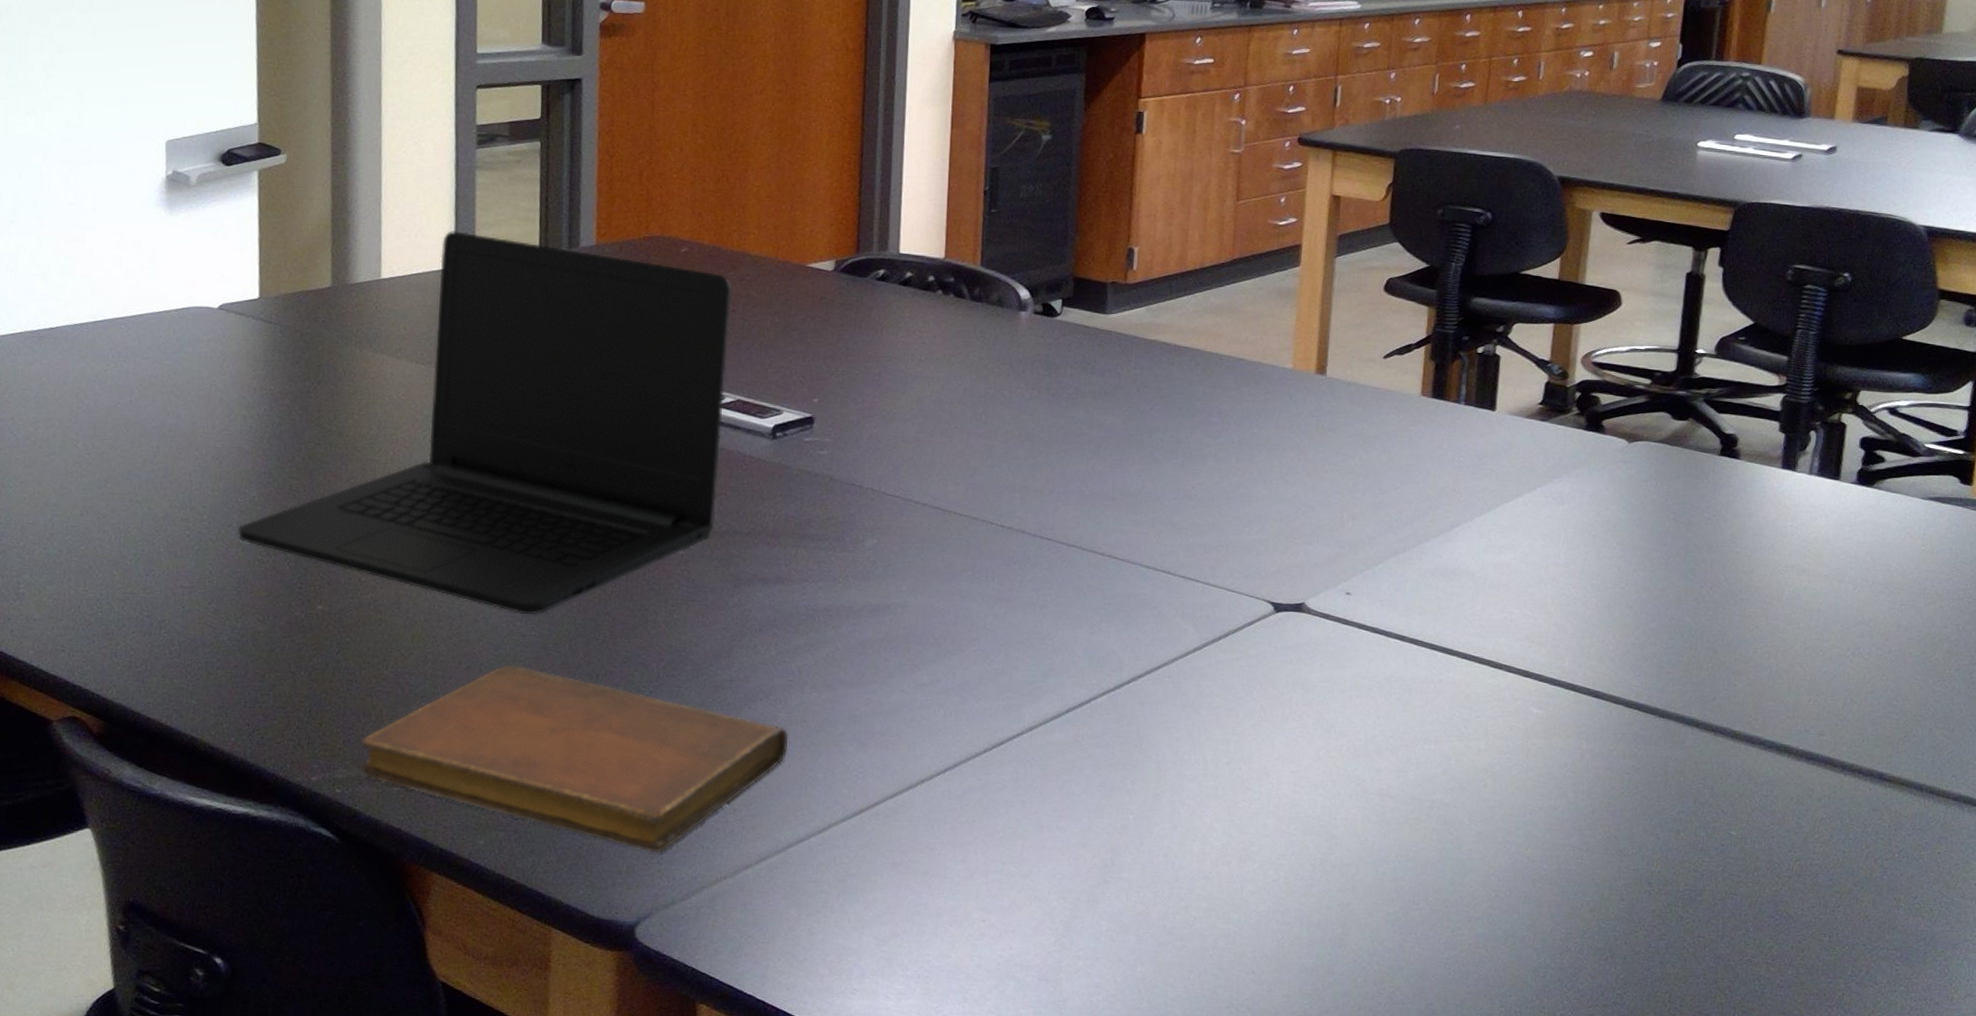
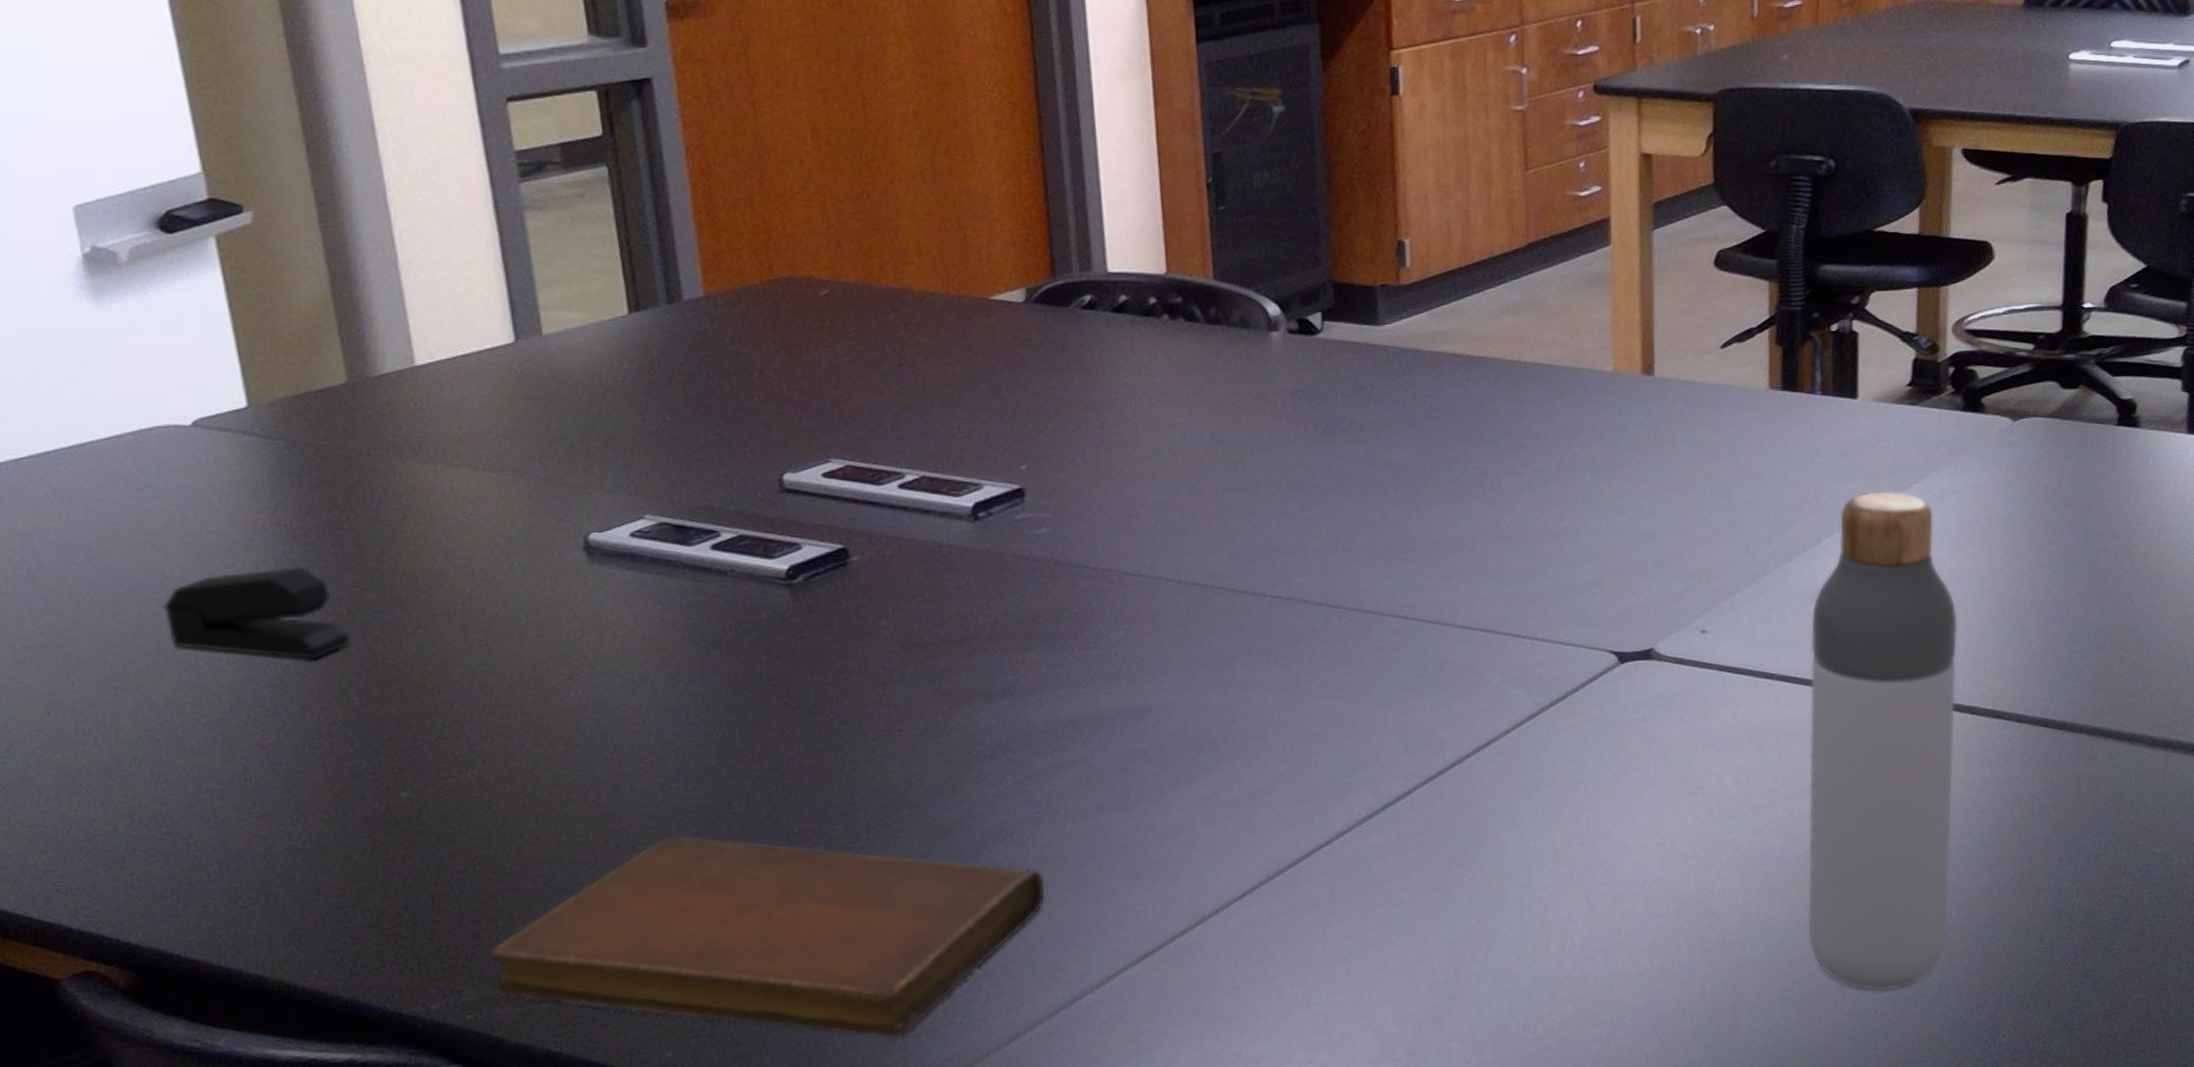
stapler: none [175,421,302,494] -> present [163,566,352,659]
laptop: present [237,231,732,615] -> none [272,294,914,773]
bottle: none [1415,490,1568,928] -> present [1807,491,1958,991]

